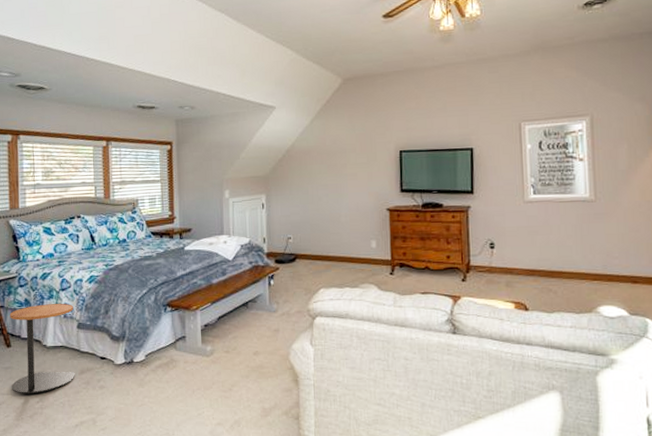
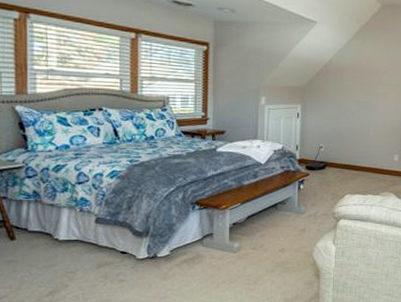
side table: present [10,304,75,394] -> none [14,197,92,288]

